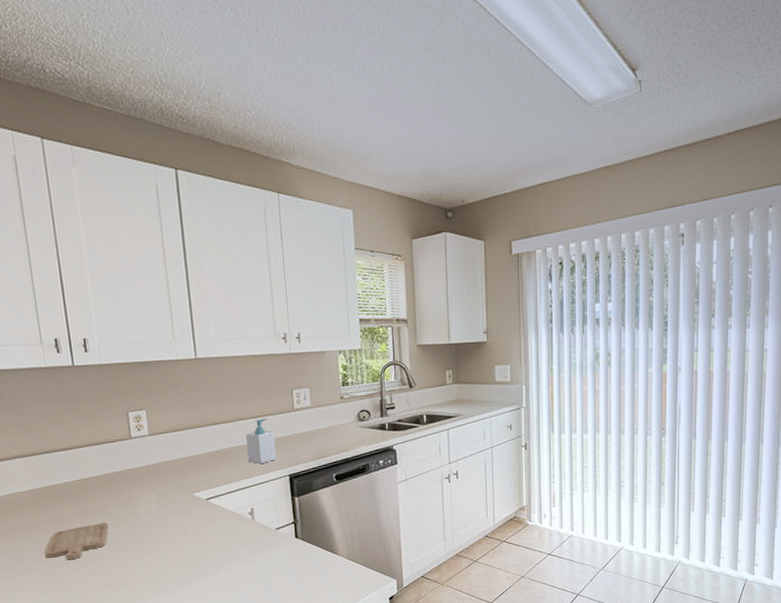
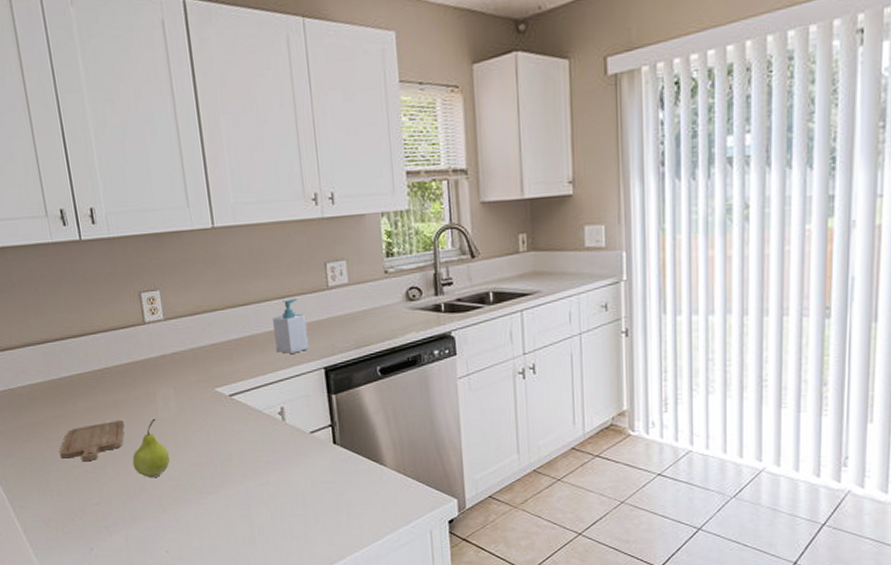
fruit: none [114,520,151,572] -> present [132,418,171,477]

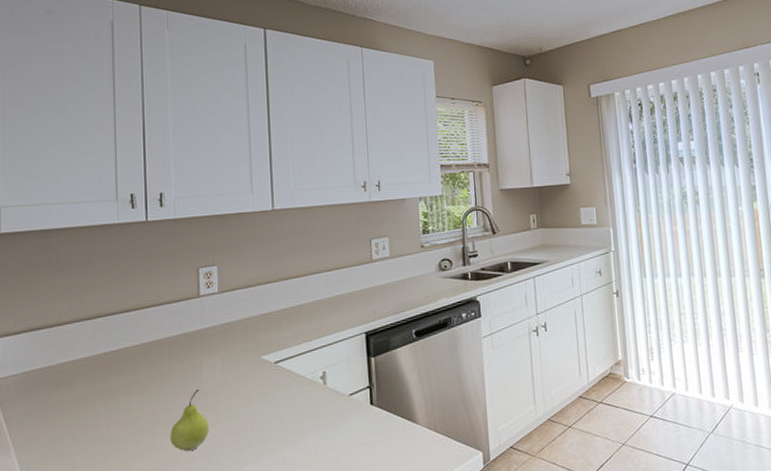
chopping board: present [60,420,125,462] -> none [93,393,166,439]
soap bottle: present [273,298,310,354] -> none [321,270,353,321]

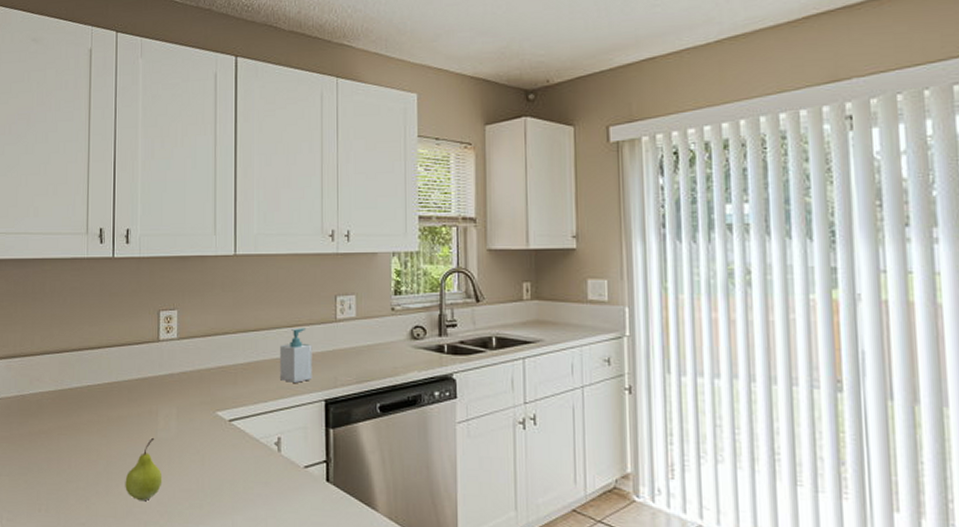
soap bottle: none [321,270,353,321] -> present [280,328,313,383]

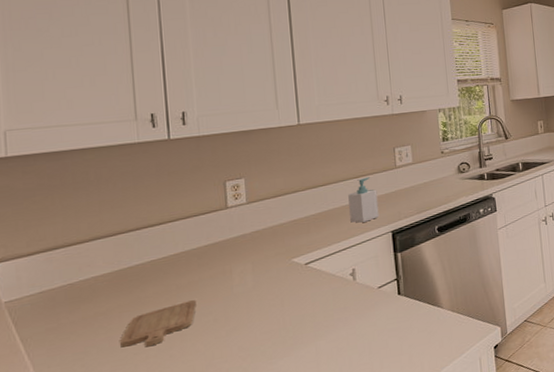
chopping board: none [57,436,123,477] -> present [120,300,196,348]
fruit: present [125,437,162,500] -> none [201,293,242,352]

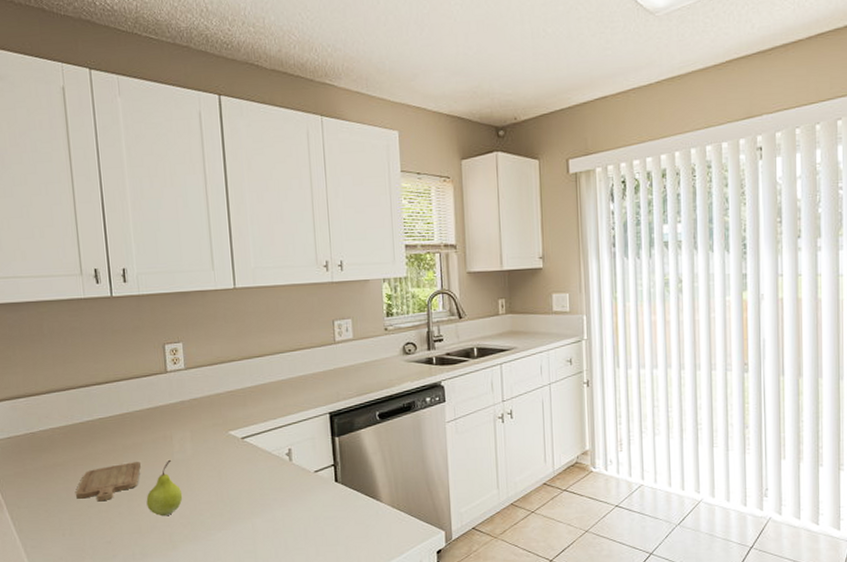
fruit: none [201,293,242,352] -> present [146,459,183,516]
soap bottle: present [348,177,379,223] -> none [285,351,317,400]

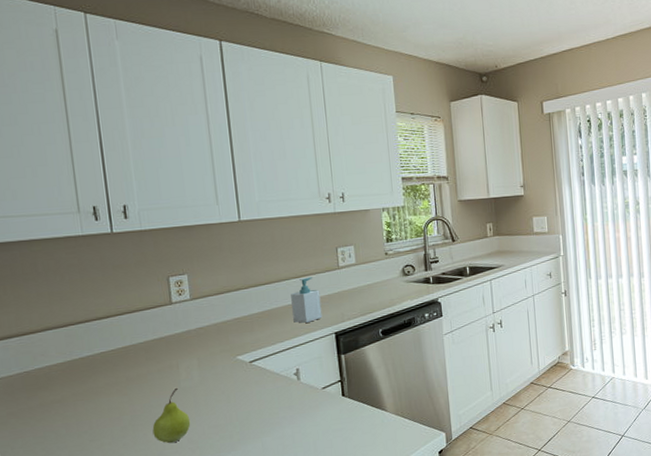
chopping board: present [76,462,141,502] -> none [76,392,146,435]
soap bottle: none [285,351,317,400] -> present [291,277,323,323]

